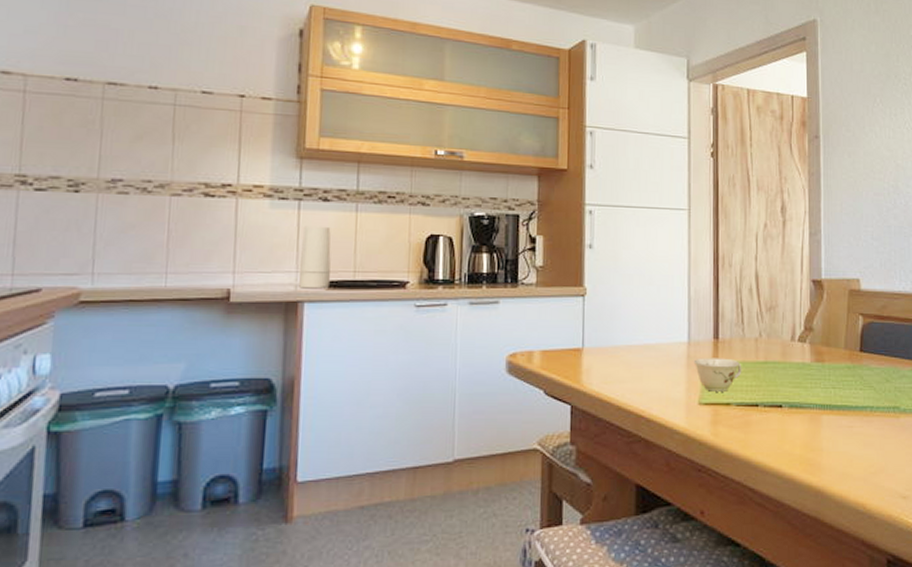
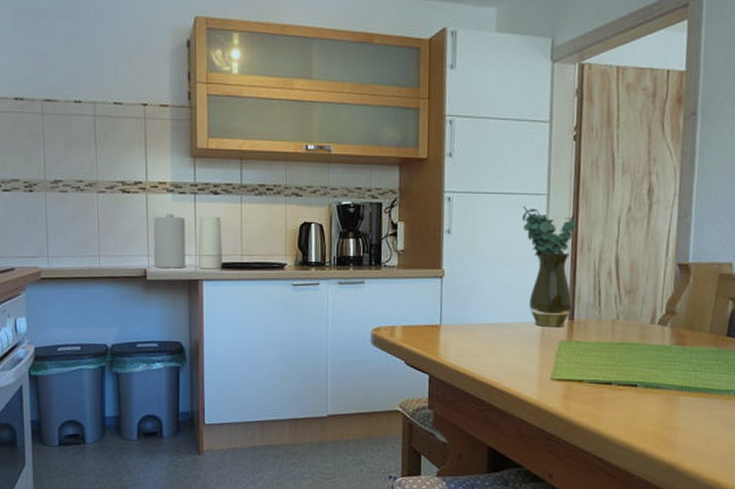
paper towel holder: none [240,222,286,288] -> present [153,214,186,269]
vase: none [665,221,717,347] -> present [522,206,576,327]
teacup: present [693,358,742,392] -> none [547,337,597,369]

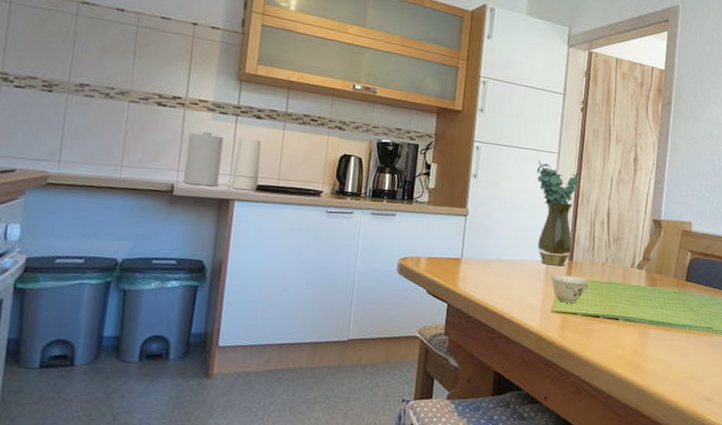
teacup: none [547,337,597,369] -> present [550,274,590,304]

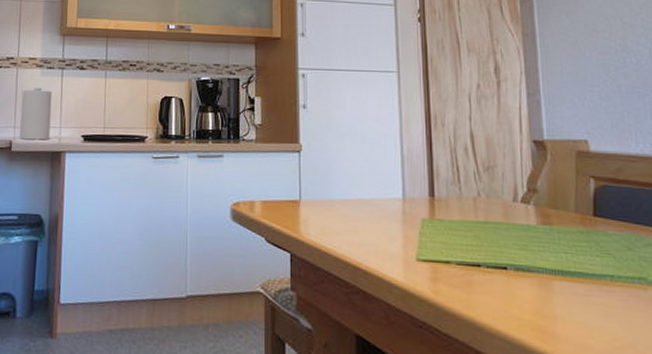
canister: present [232,137,262,191] -> none [62,89,86,142]
vase: present [537,161,579,267] -> none [375,83,432,205]
teacup: present [550,274,590,304] -> none [409,214,461,250]

